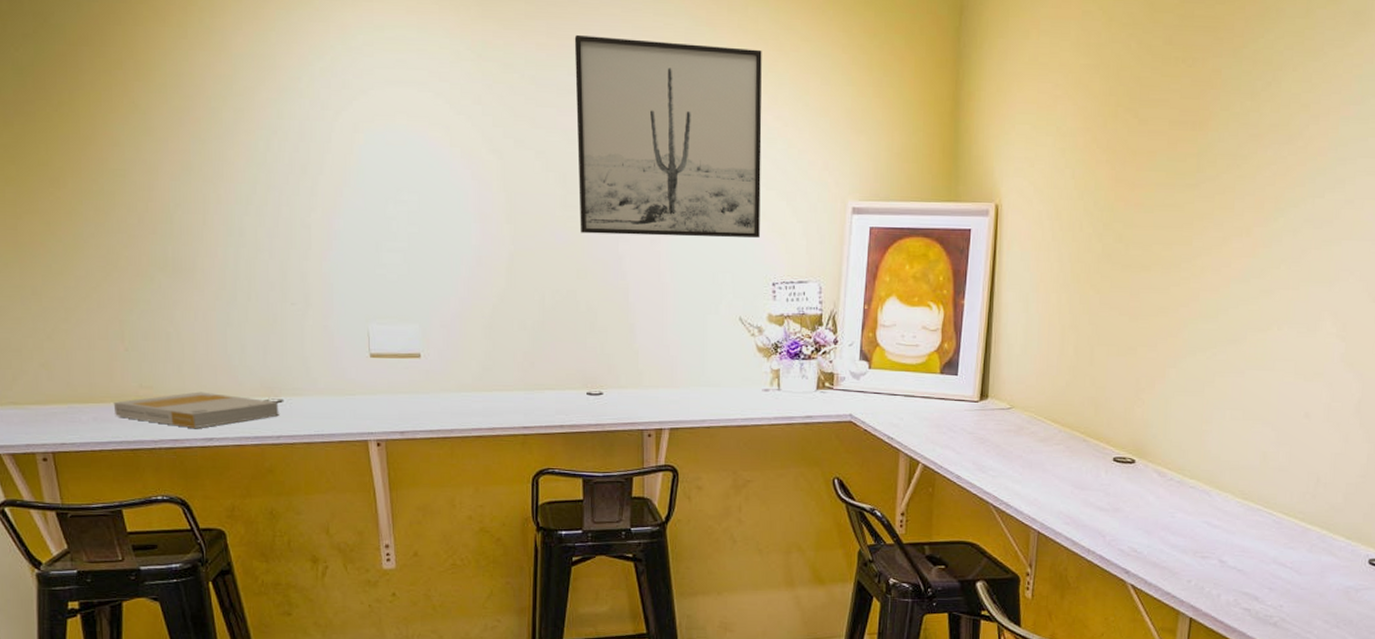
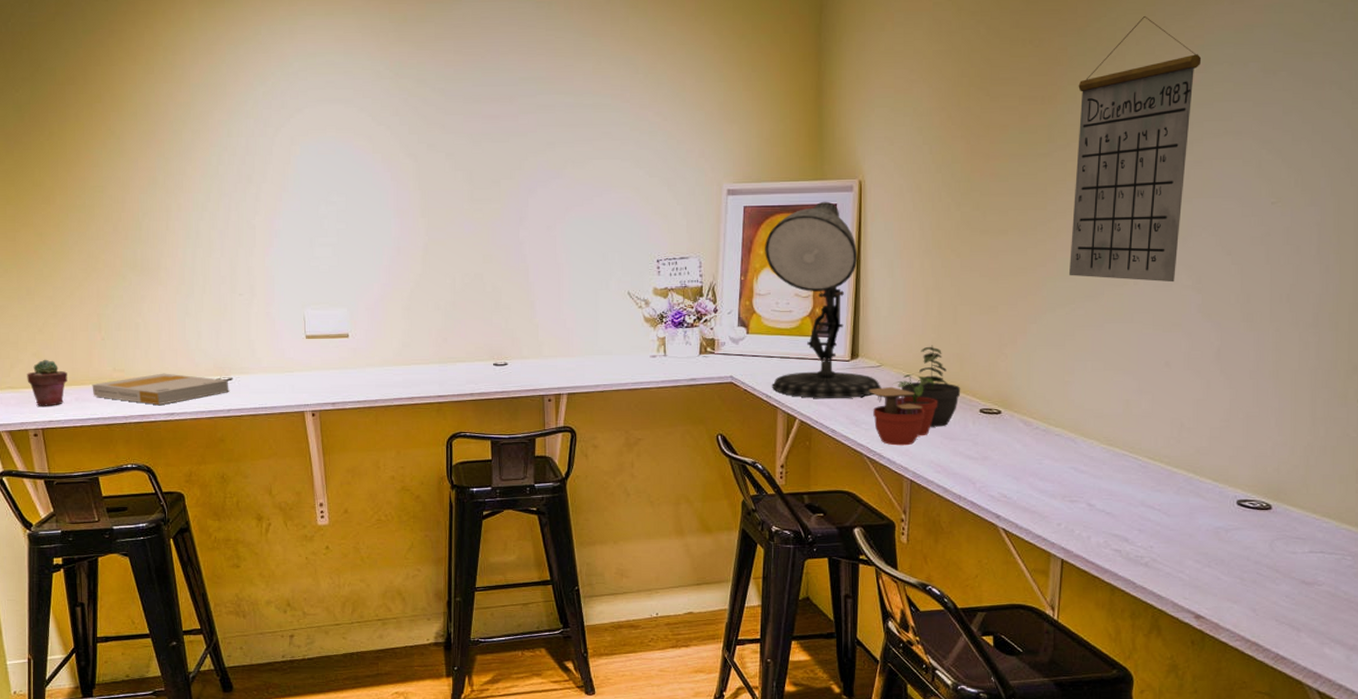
potted succulent: none [33,371,83,426] -> present [27,359,68,406]
wall art: present [574,34,762,238] -> none [477,51,644,223]
desk lamp: none [891,225,1011,442] -> present [765,201,881,398]
potted plant: none [997,387,1095,495] -> present [868,345,961,446]
calendar: none [1211,39,1359,329] -> present [1068,15,1202,283]

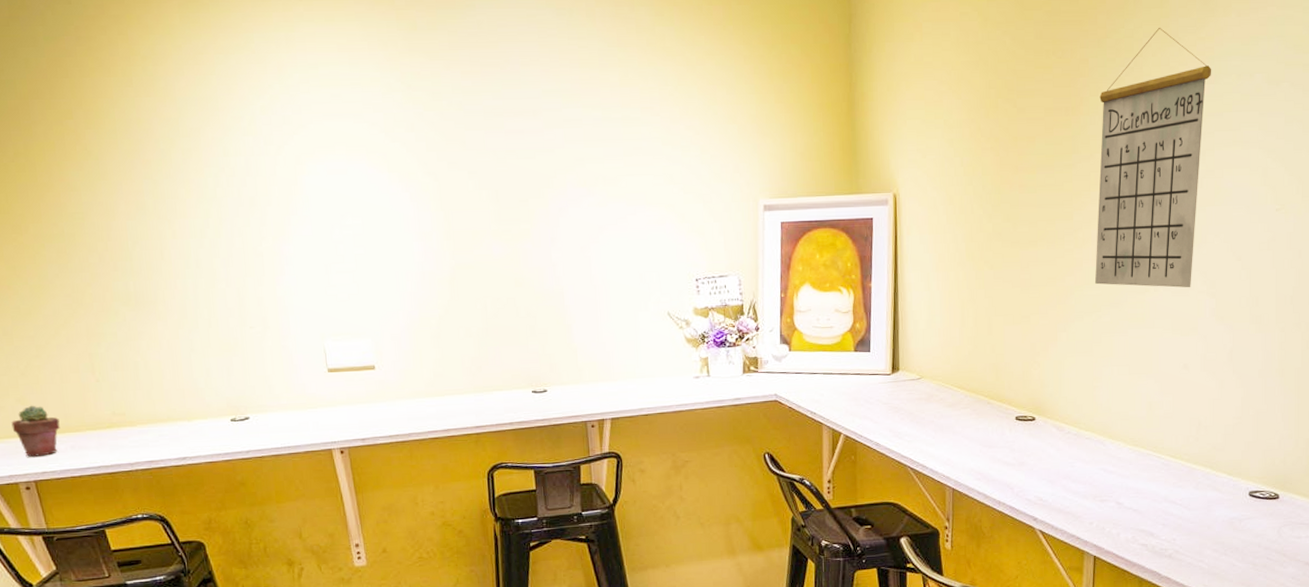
book: present [92,373,229,406] -> none [89,415,247,450]
desk lamp: present [765,201,881,398] -> none [803,215,922,413]
potted plant: present [868,345,961,446] -> none [910,356,997,456]

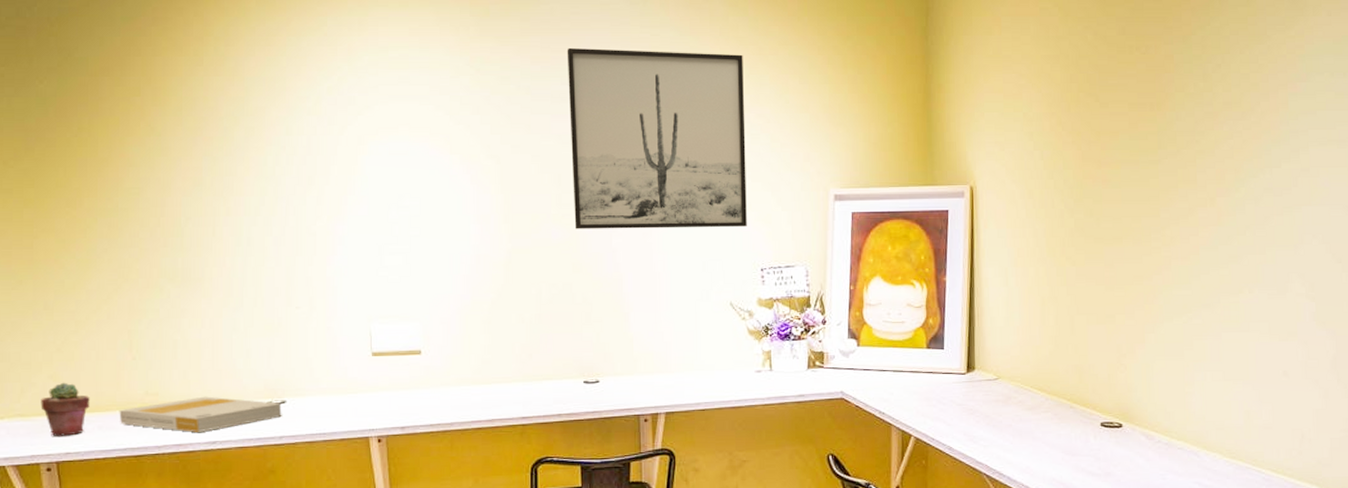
book: none [89,415,247,450] -> present [119,396,282,433]
wall art: none [496,61,681,245] -> present [567,47,747,229]
calendar: present [1094,27,1212,288] -> none [1184,25,1303,290]

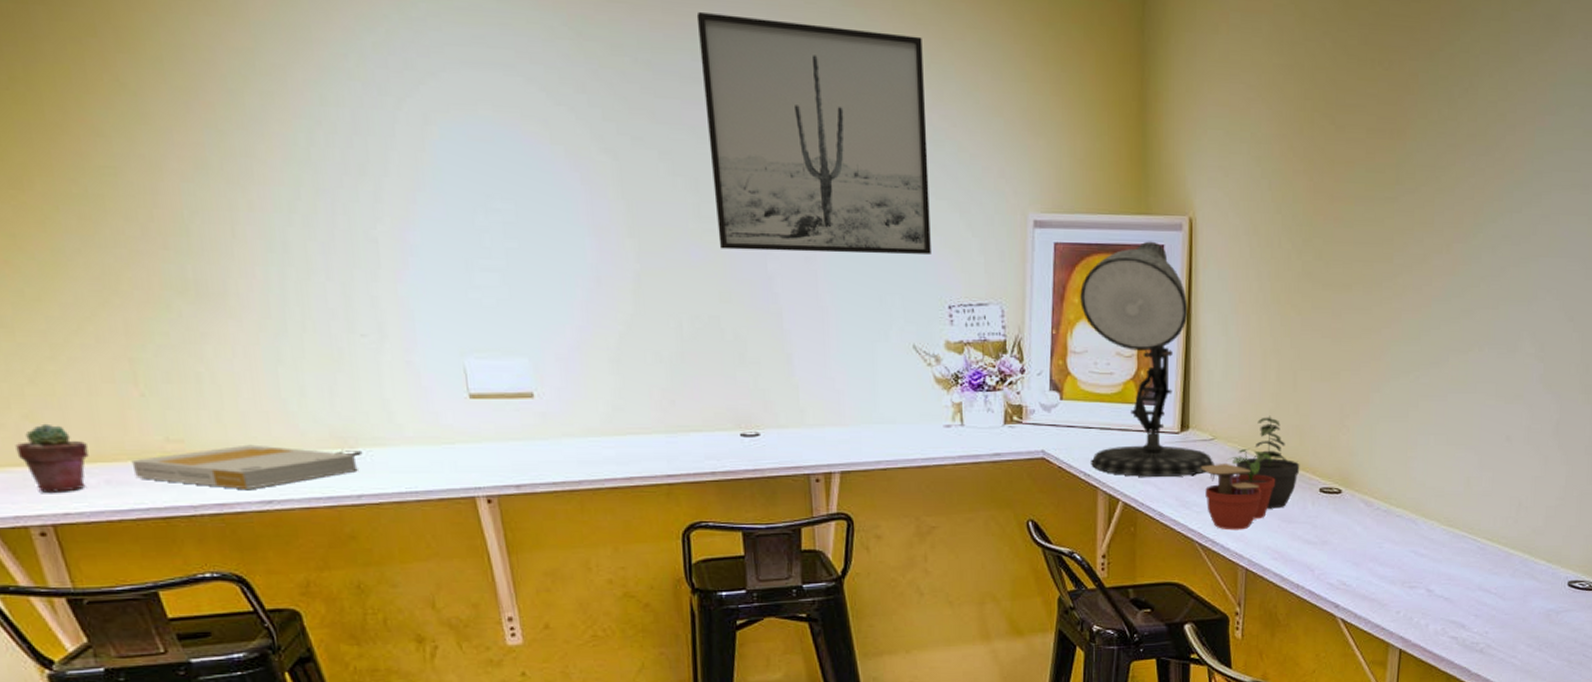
desk lamp: none [874,207,999,414] -> present [1080,241,1214,477]
potted plant: none [986,356,1081,463] -> present [1200,415,1300,530]

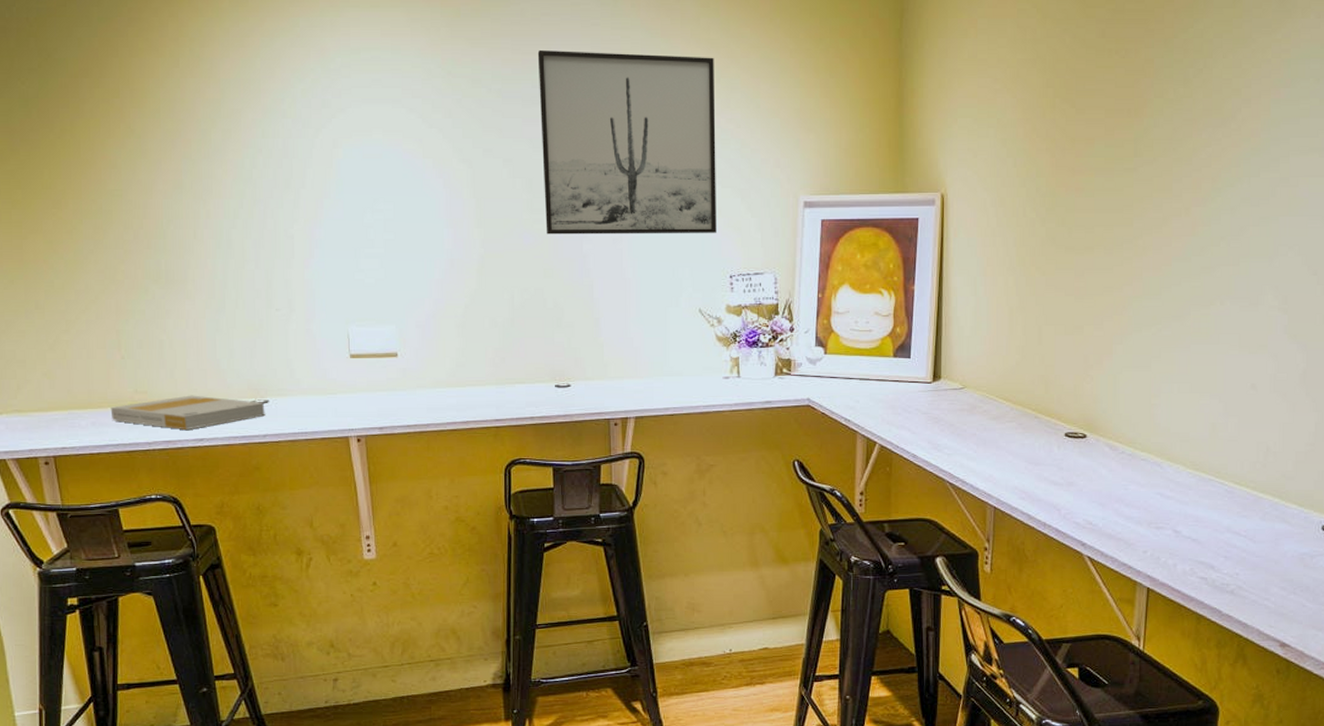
potted succulent: present [15,423,89,493] -> none [36,379,83,432]
desk lamp: present [1080,241,1214,477] -> none [843,215,964,422]
potted plant: present [1200,415,1300,530] -> none [951,366,1046,471]

